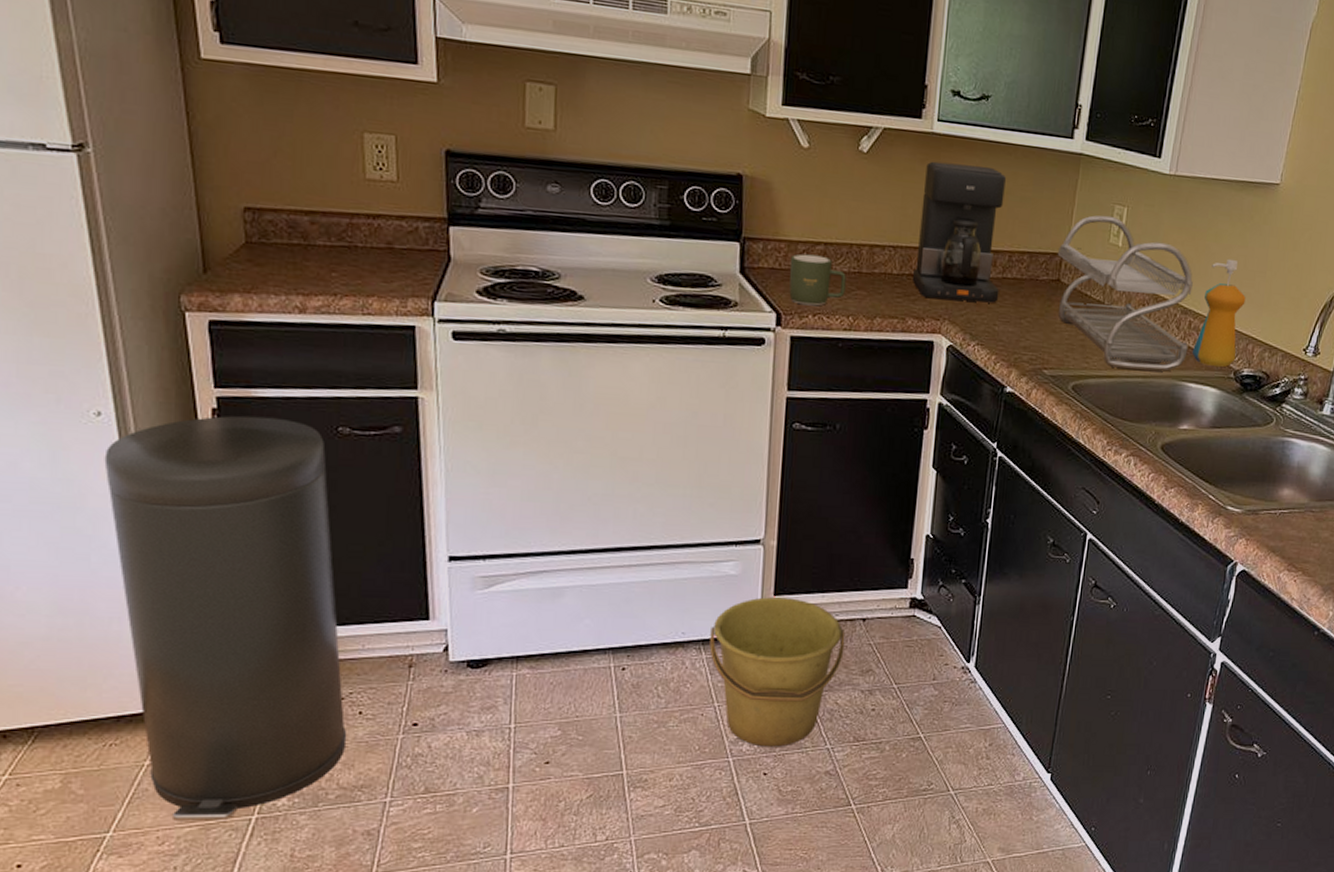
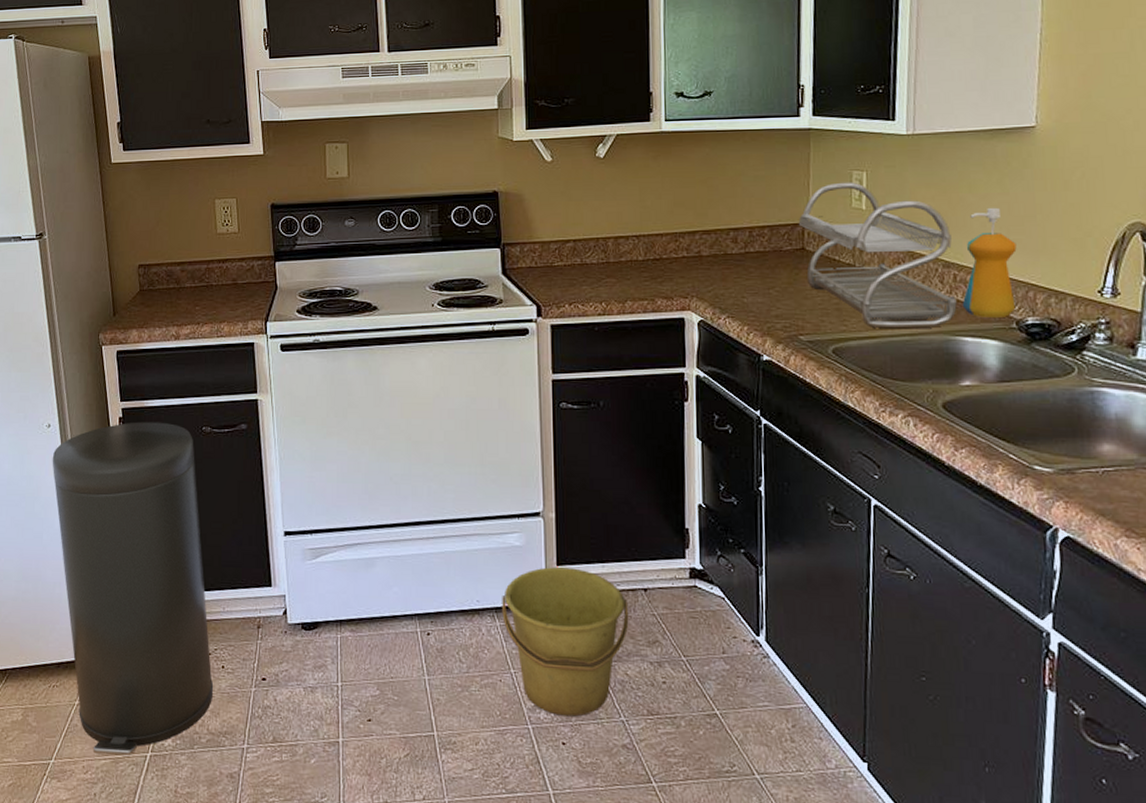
mug: present [789,253,846,306] -> none [544,251,596,296]
coffee maker: present [913,161,1006,303] -> none [658,155,744,279]

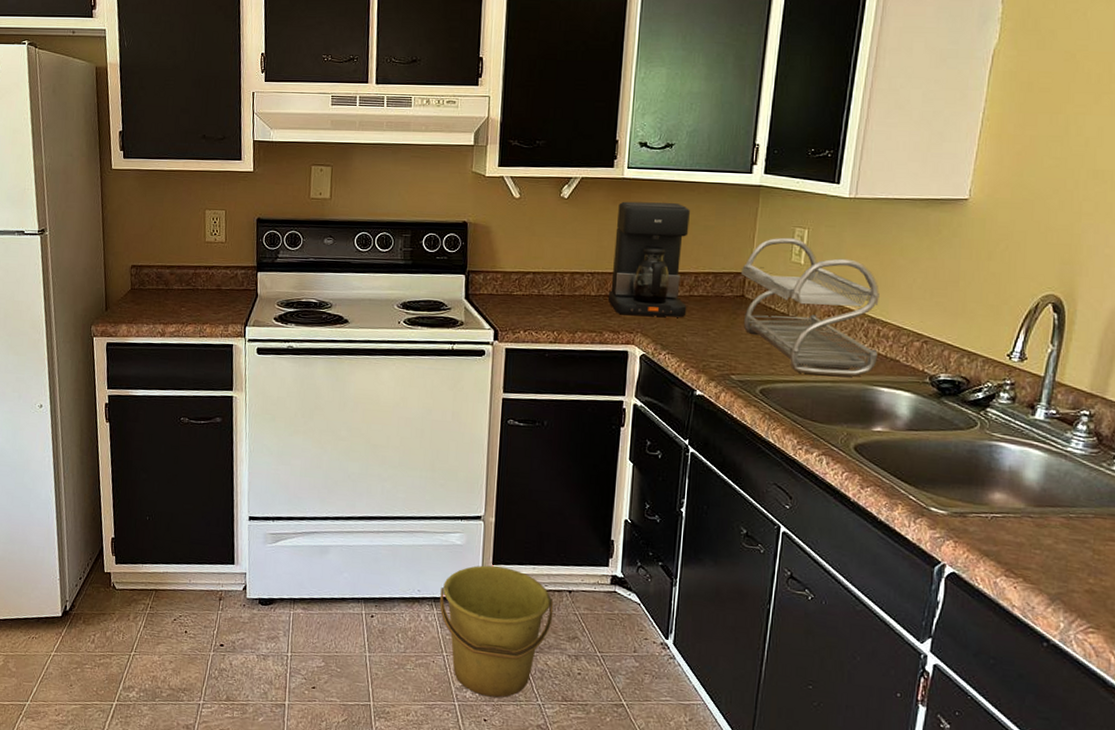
pedal bin: present [52,421,213,756] -> none [42,408,176,703]
coffee maker: none [658,155,744,279] -> present [609,201,690,318]
soap dispenser: present [962,207,1017,317] -> none [882,270,938,372]

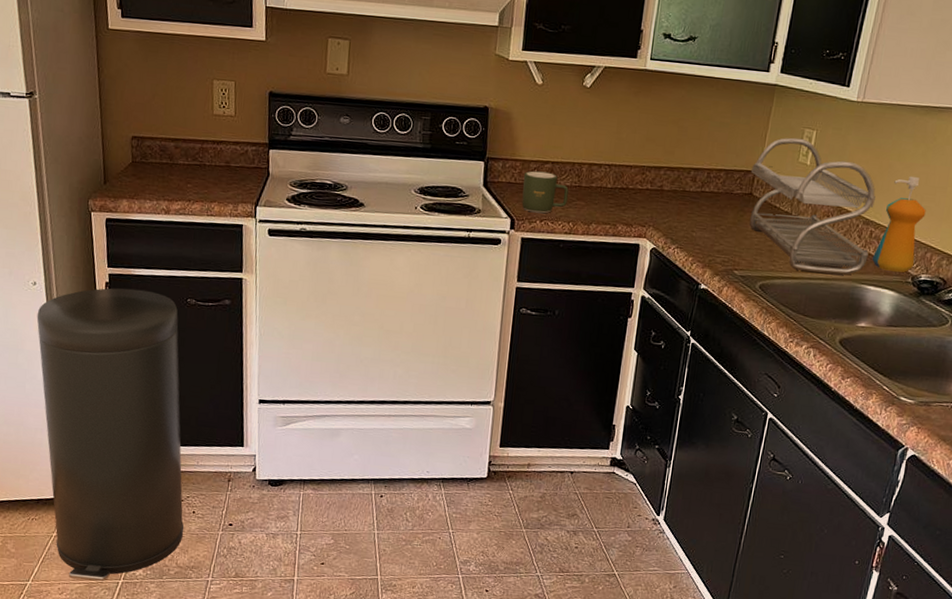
pedal bin: none [42,408,176,703] -> present [36,288,184,582]
bucket: present [439,565,554,698] -> none [447,448,556,570]
mug: none [504,282,551,324] -> present [522,170,569,214]
coffee maker: present [609,201,690,318] -> none [624,93,708,213]
soap dispenser: none [882,270,938,372] -> present [872,176,926,273]

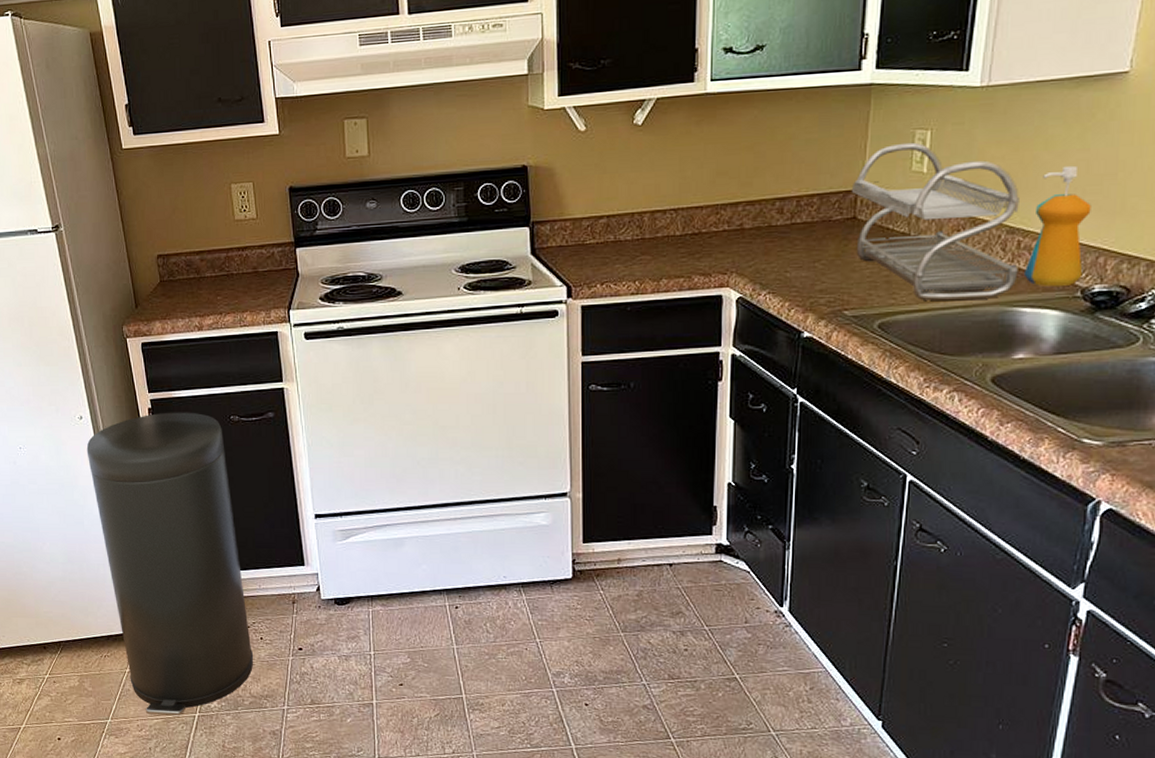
mug: present [522,170,569,214] -> none [576,228,630,276]

